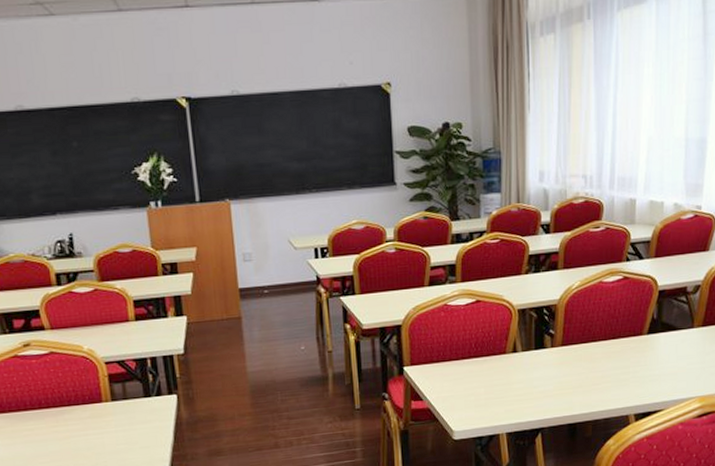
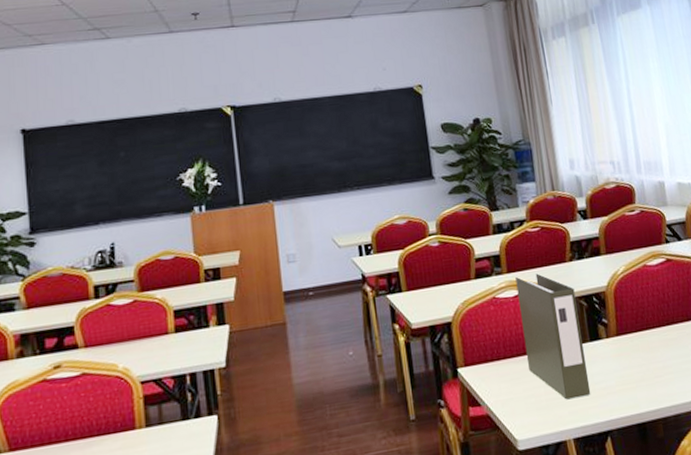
binder: none [469,284,529,400] -> present [515,273,591,400]

